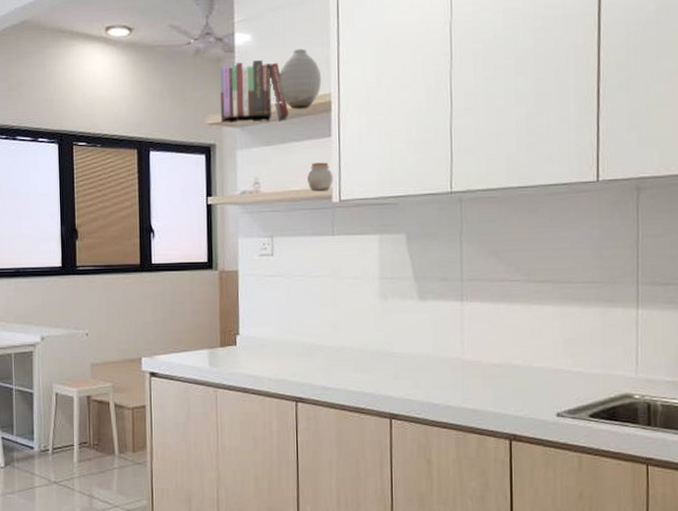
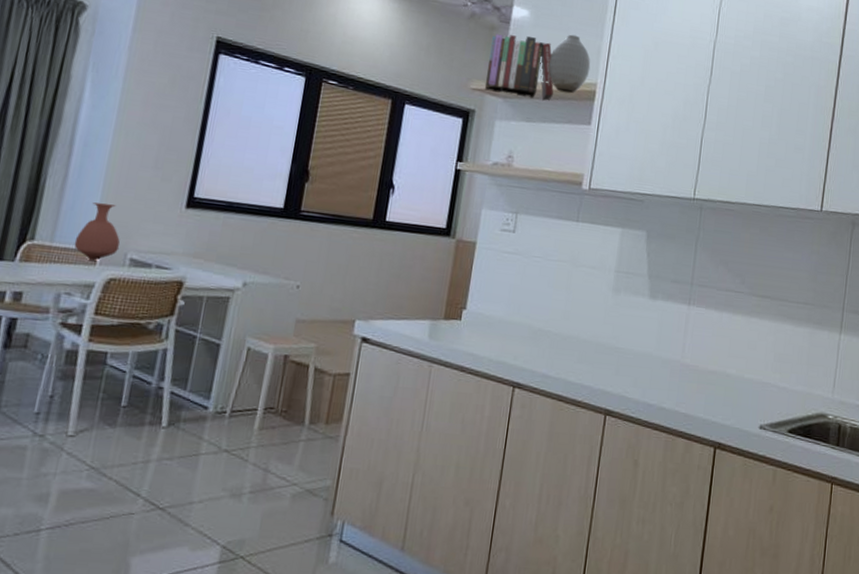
jar: present [307,162,333,192] -> none [560,147,587,177]

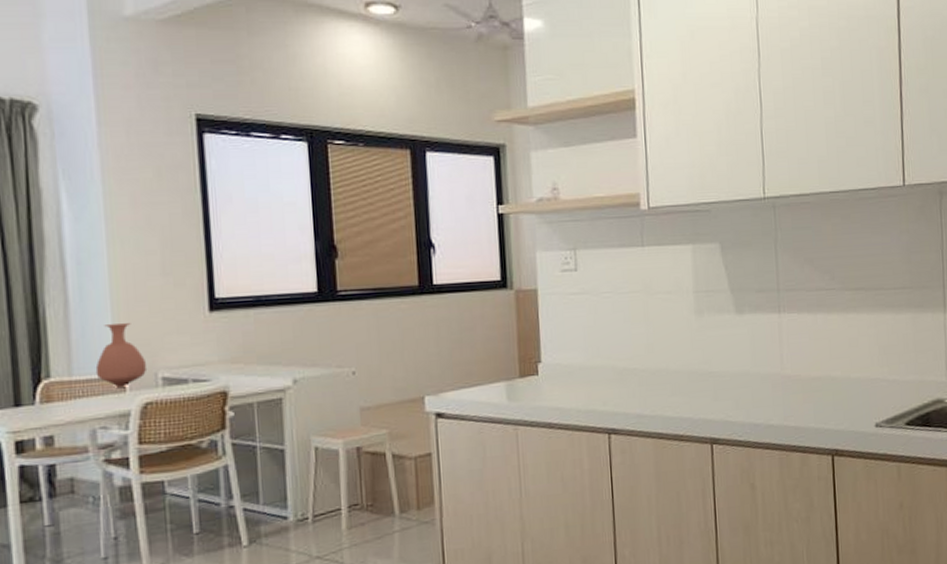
books: present [484,34,554,102] -> none [507,50,589,121]
vase: present [548,34,591,94] -> none [576,39,624,107]

